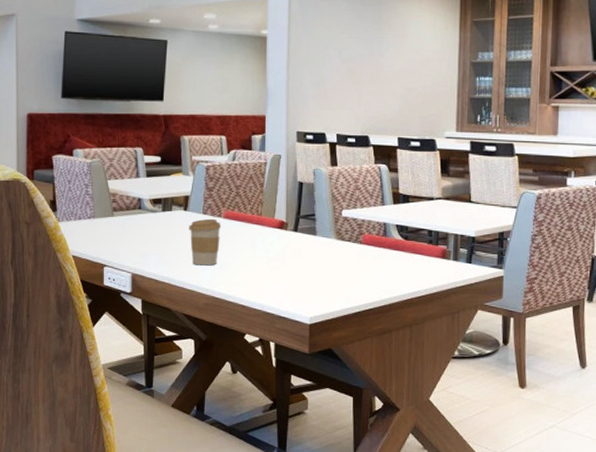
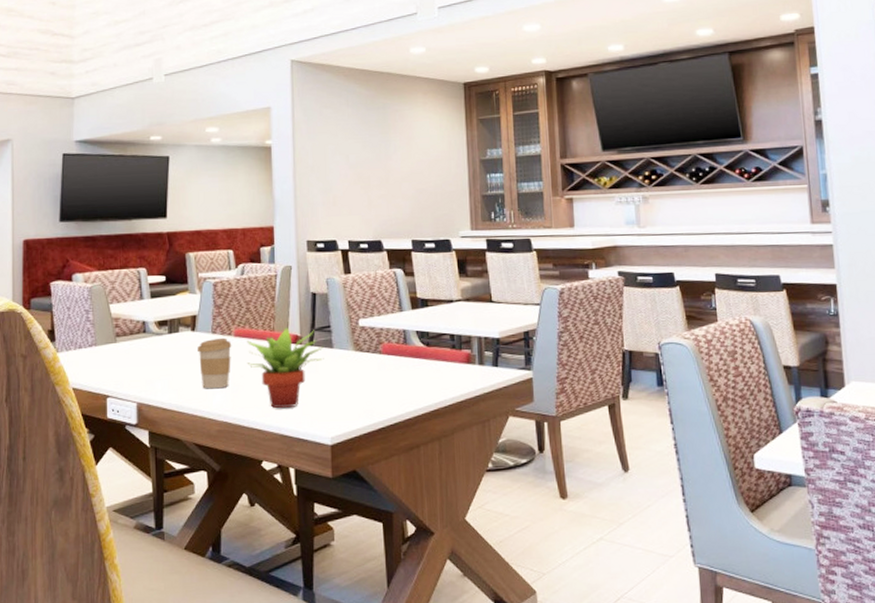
succulent plant: none [235,213,308,288] -> present [246,327,324,409]

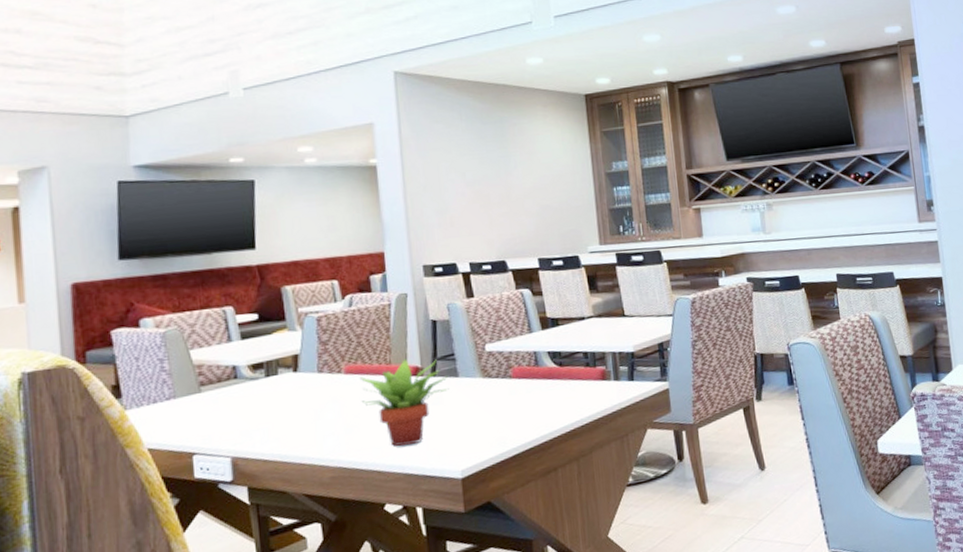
coffee cup: present [197,337,232,389] -> none [301,376,343,434]

